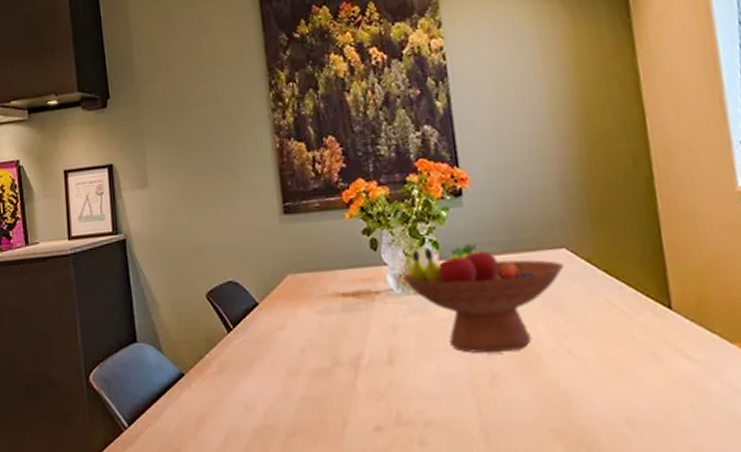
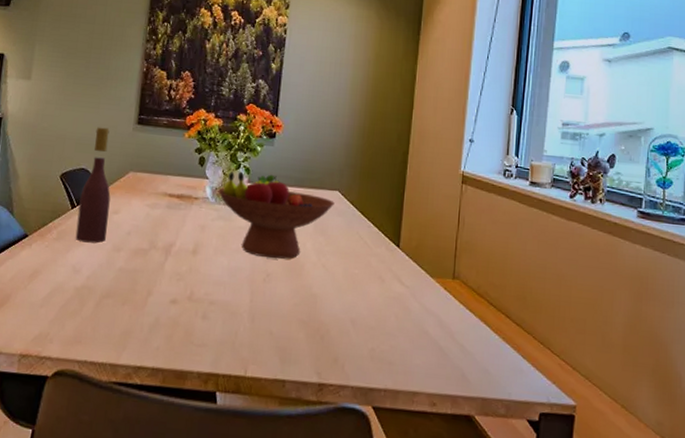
wine bottle: none [234,226,276,372] -> present [75,127,111,244]

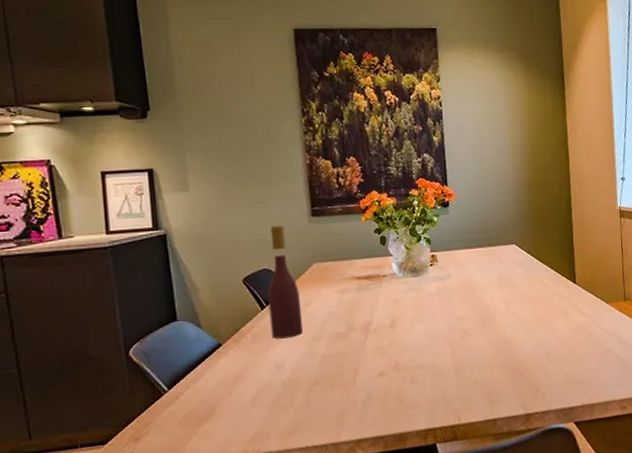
fruit bowl: present [218,171,335,259] -> none [404,240,513,317]

